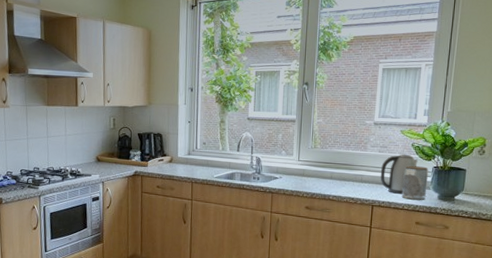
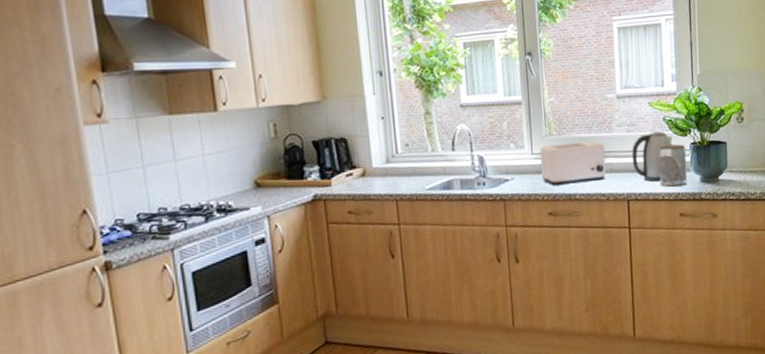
toaster: none [304,155,358,187] -> present [539,141,606,186]

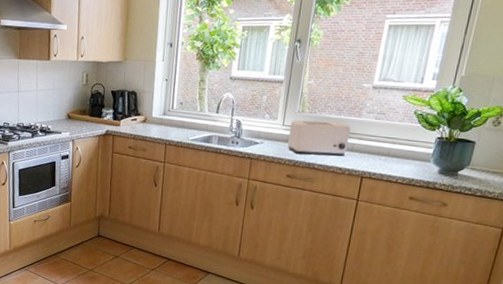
kettle: present [632,131,673,182] -> none [373,122,420,167]
jar: present [658,144,687,187] -> none [396,135,431,174]

